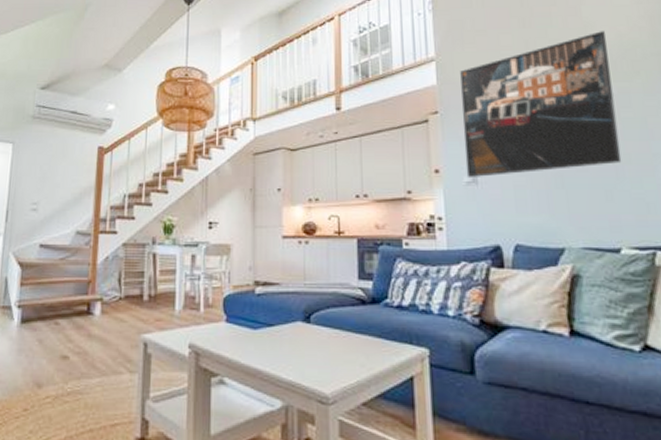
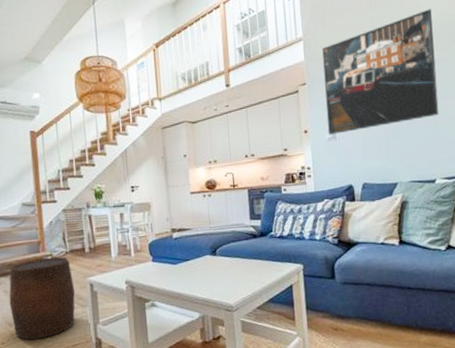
stool: none [41,303,125,411] -> present [9,257,76,341]

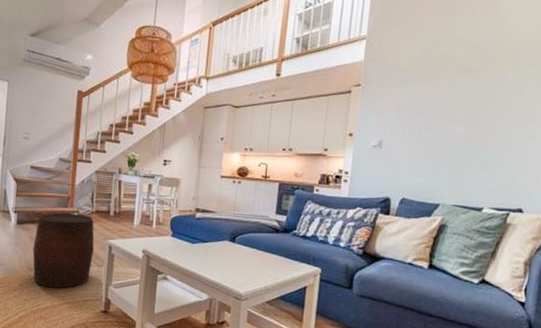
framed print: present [322,9,439,136] -> none [374,24,517,143]

